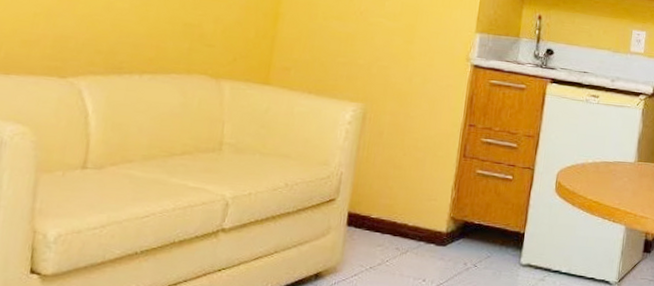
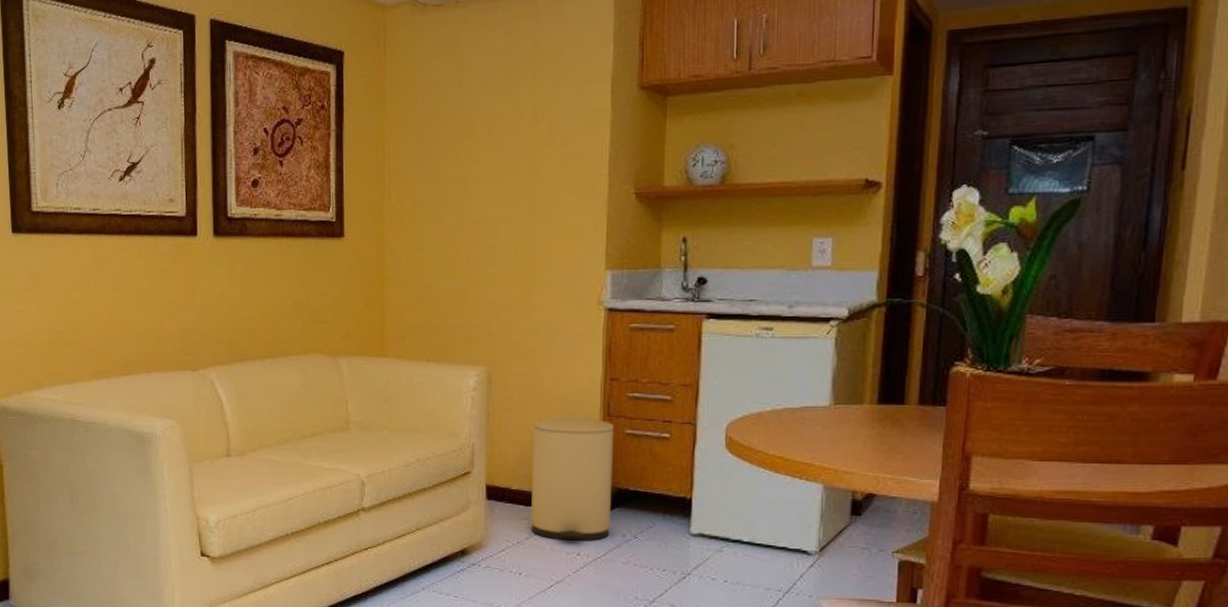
pedal bin: none [384,152,468,268] -> present [531,415,614,541]

